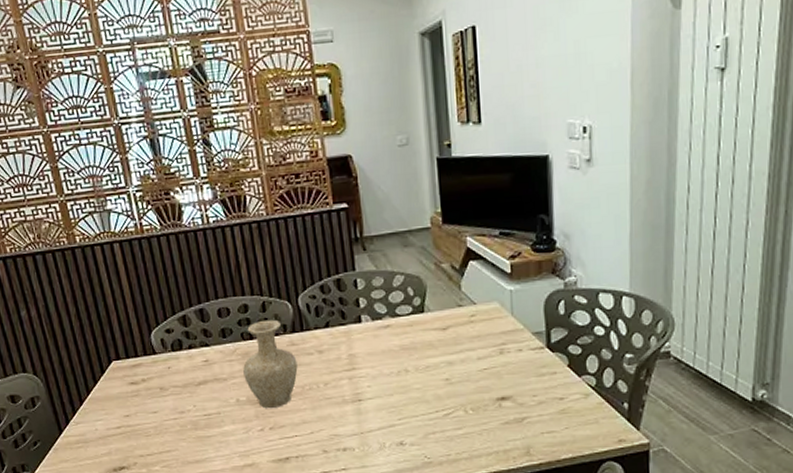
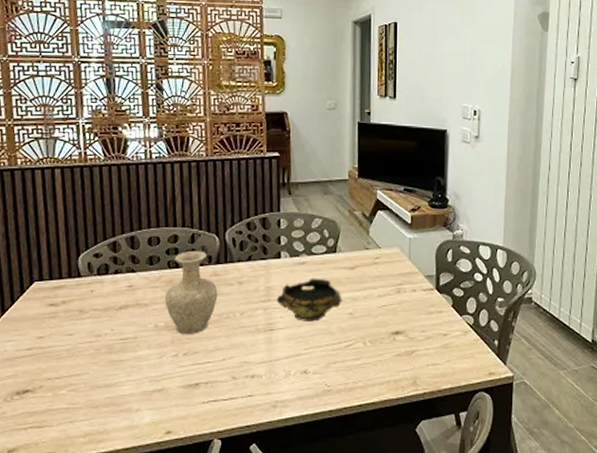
bowl: none [361,342,436,390] -> present [276,278,343,322]

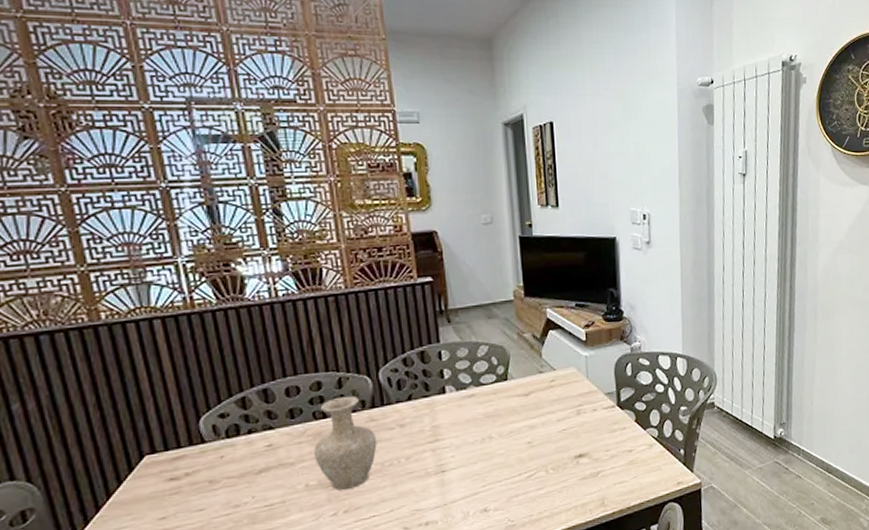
bowl: present [276,278,343,322] -> none [445,409,519,458]

